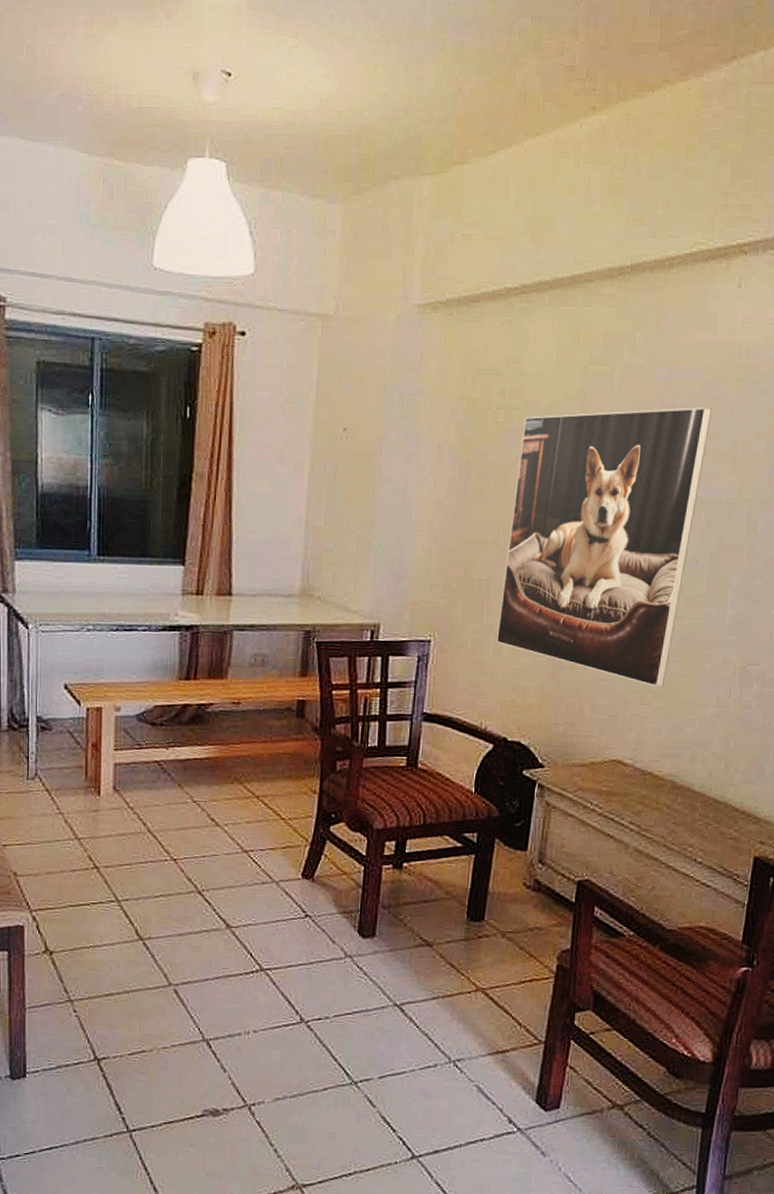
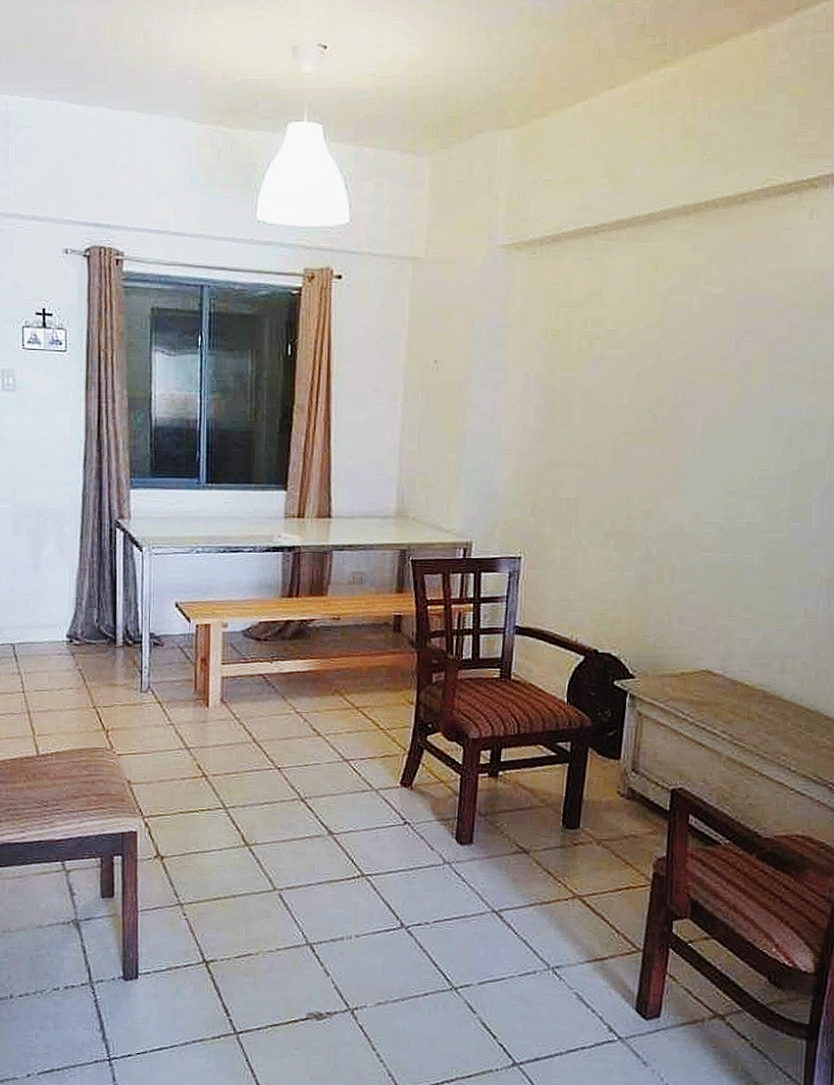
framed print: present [497,406,713,688] -> none [585,331,790,600]

